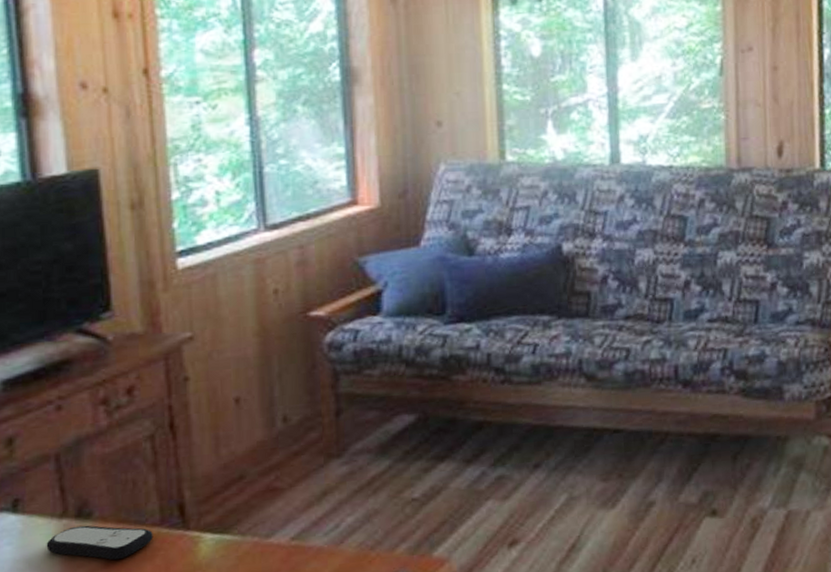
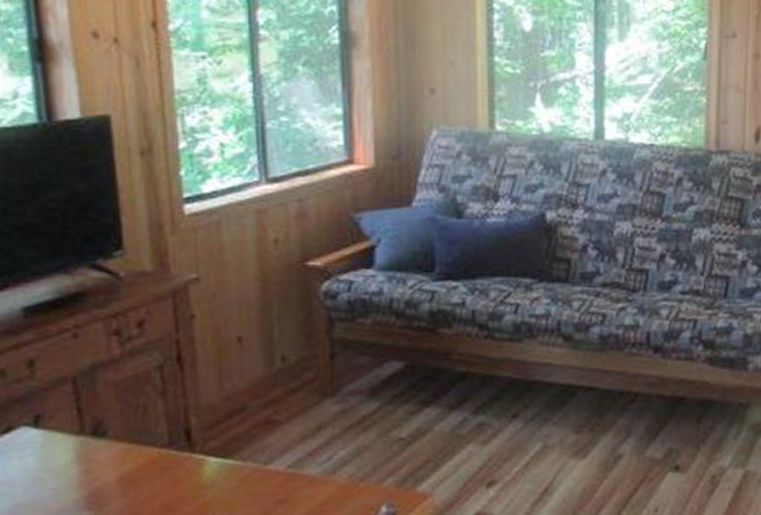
remote control: present [46,525,153,560] -> none [65,442,163,476]

